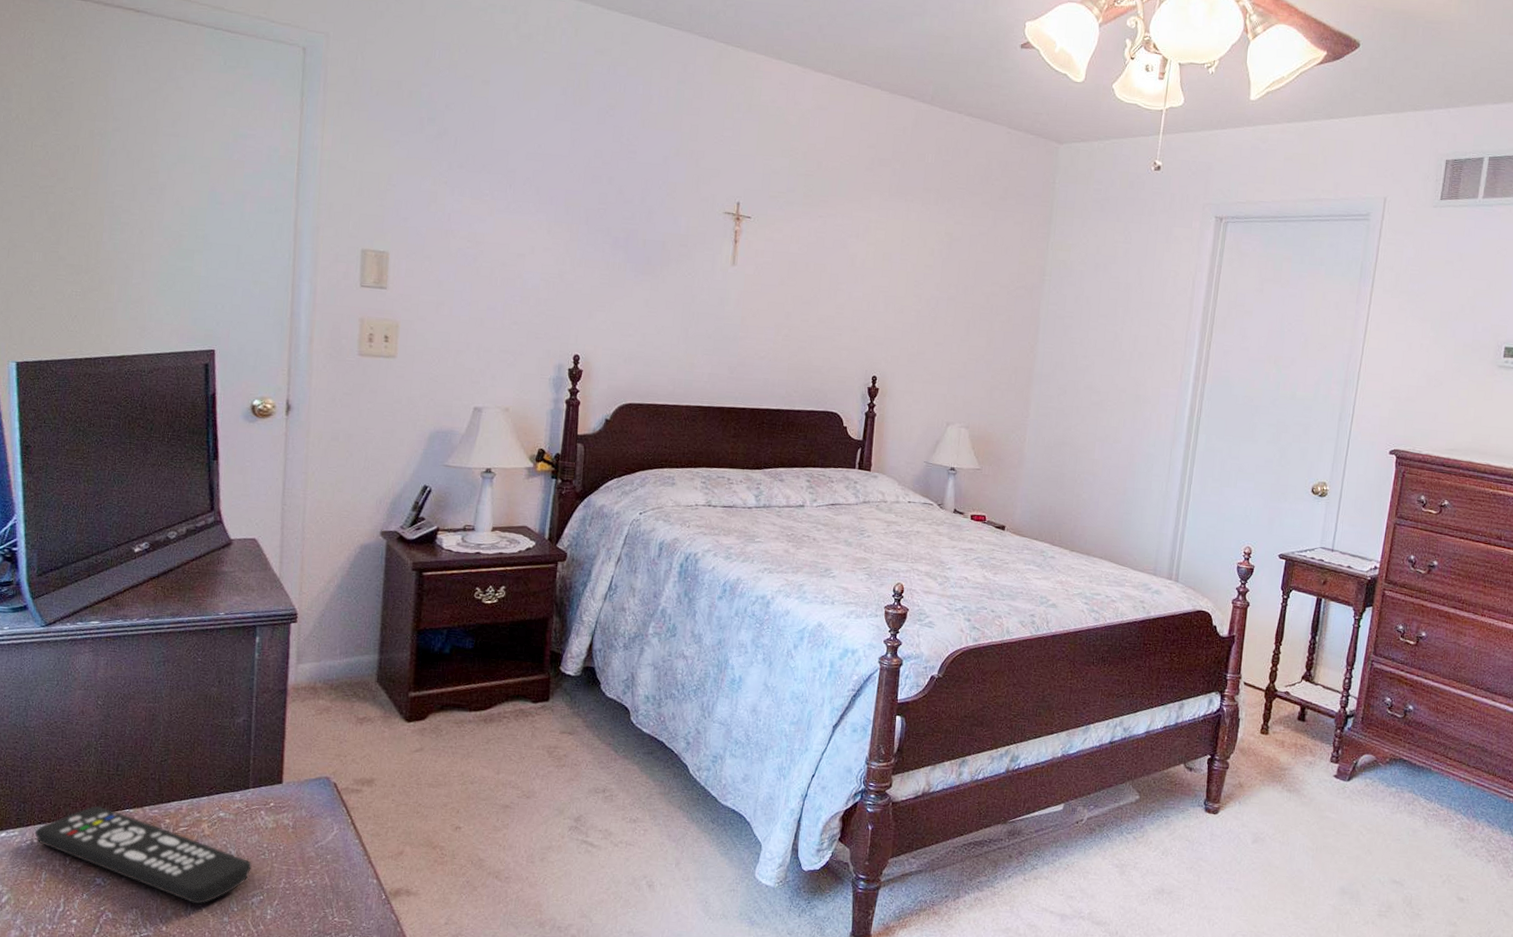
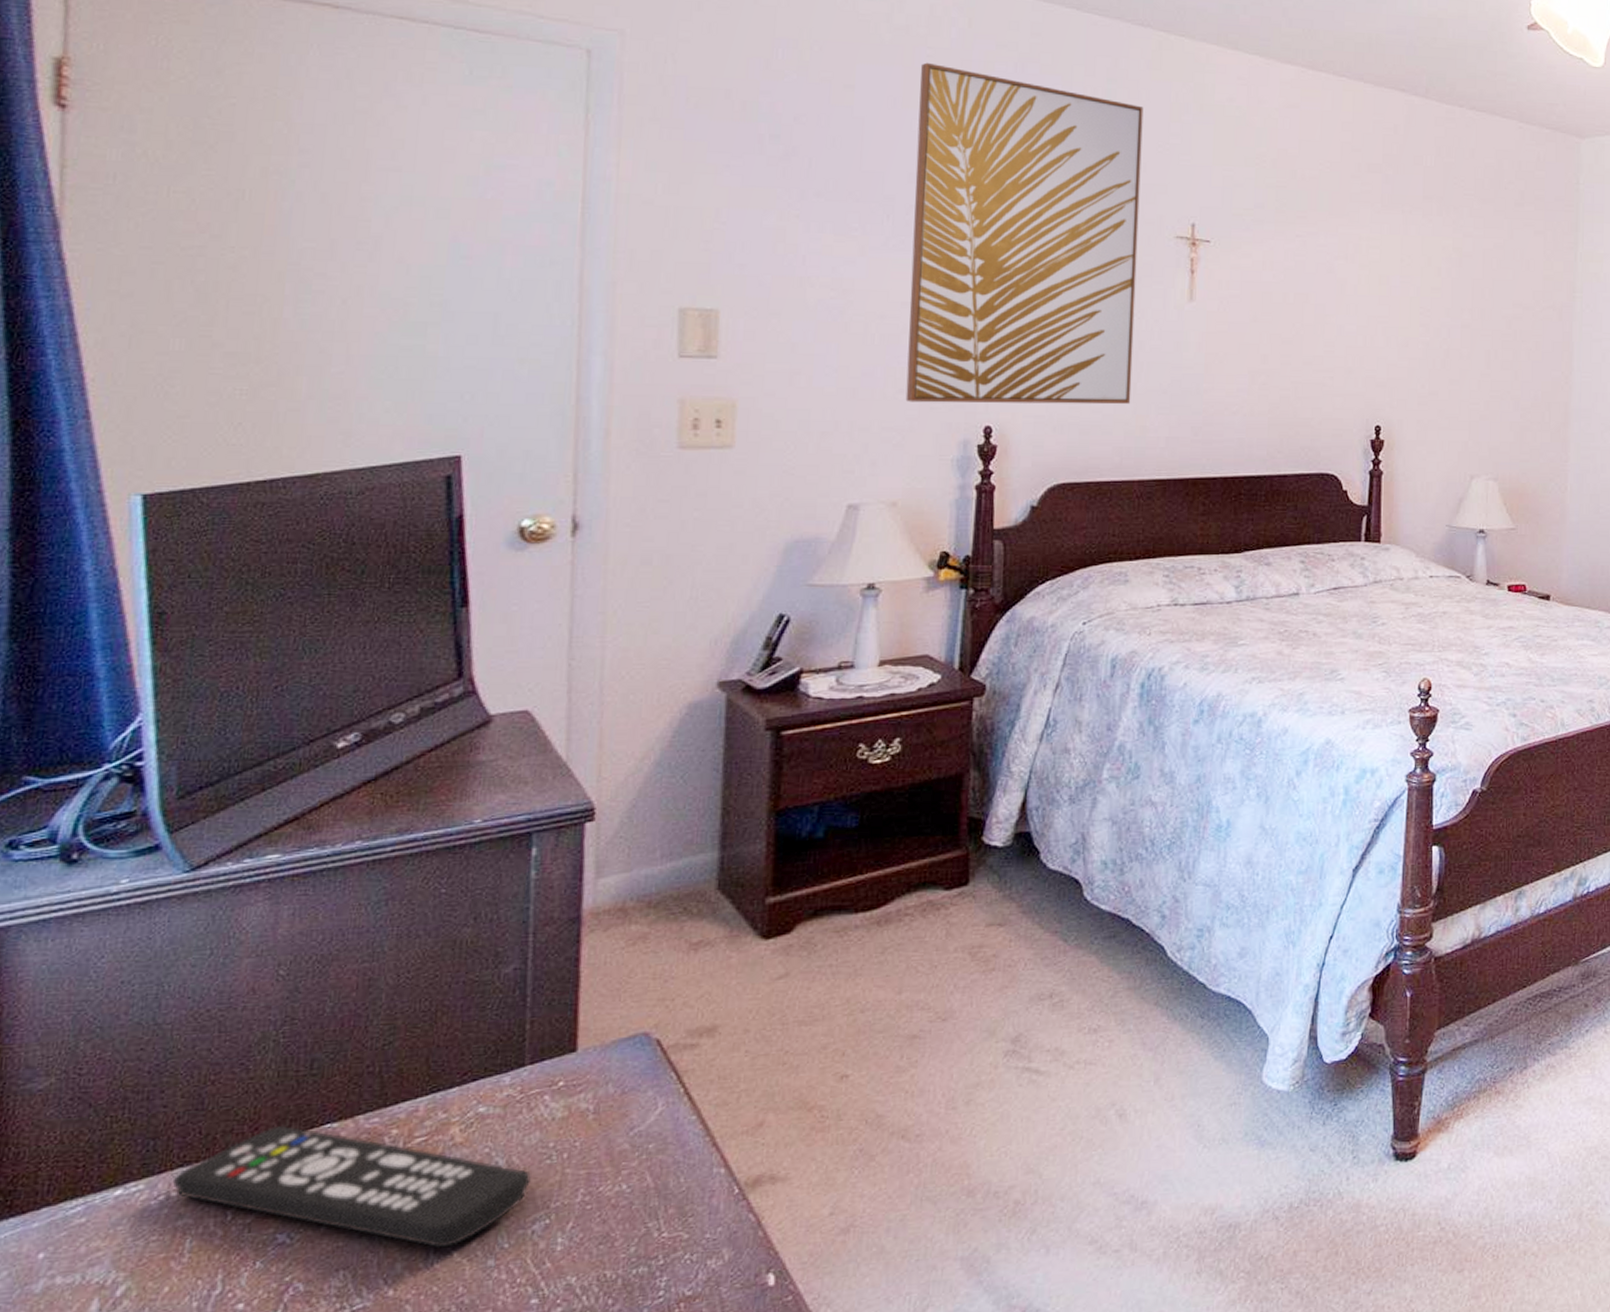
wall art: none [518,64,705,345] -> present [905,62,1144,405]

